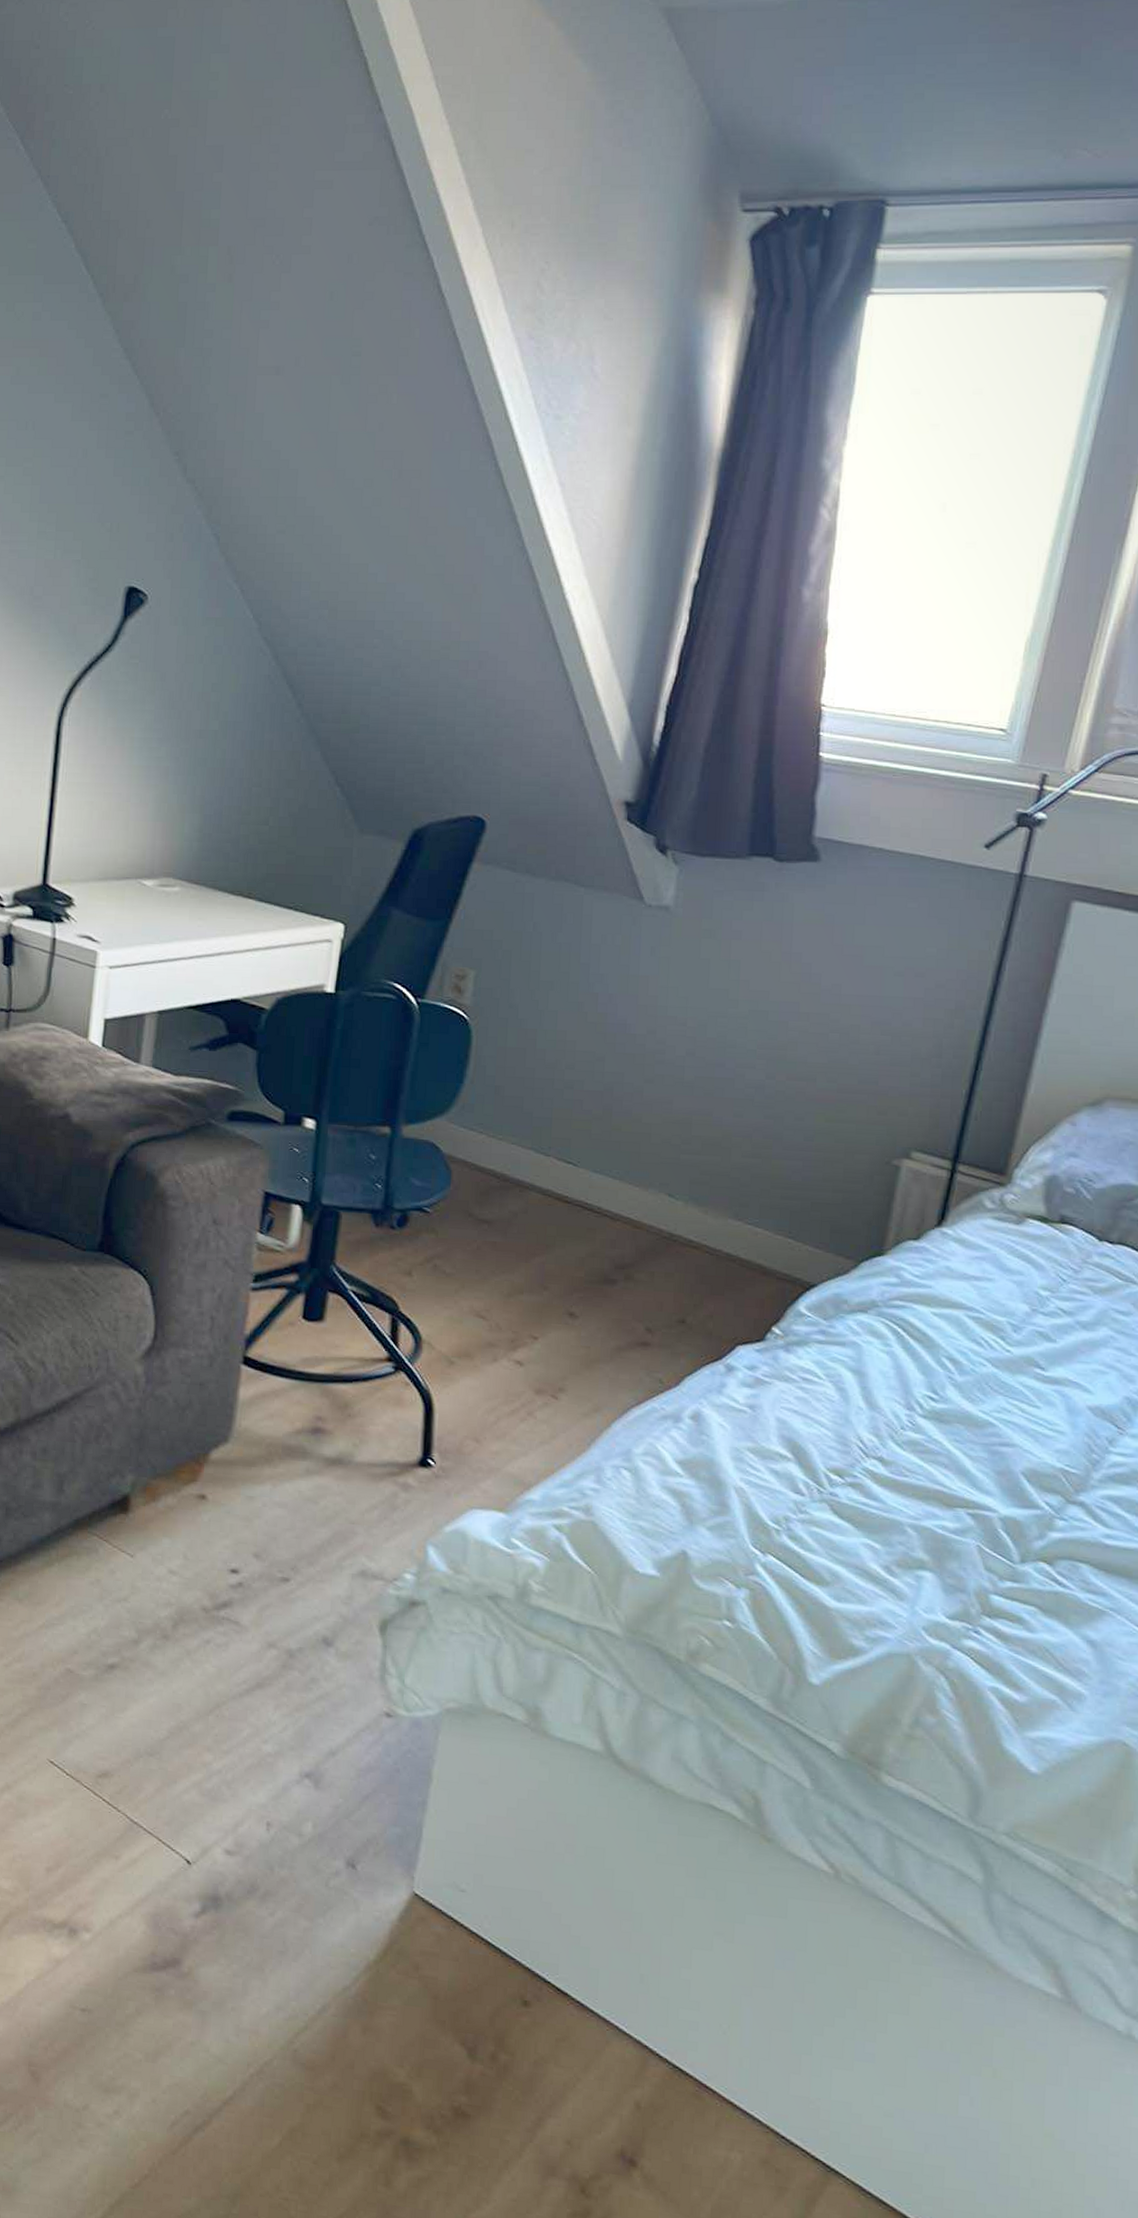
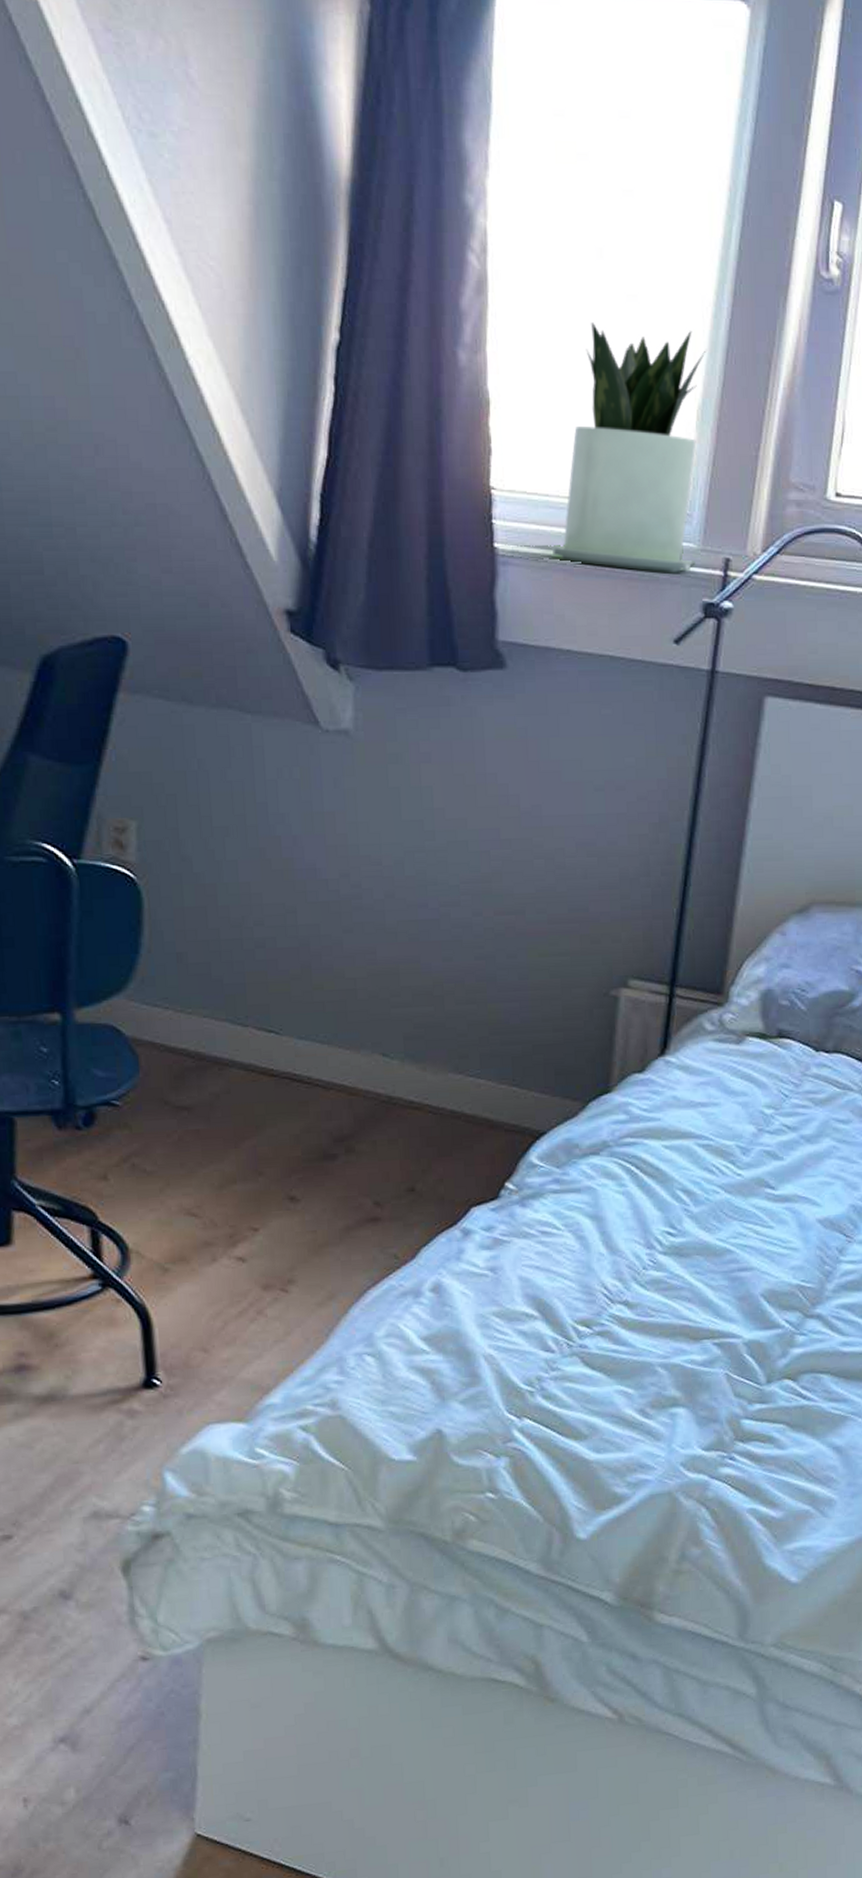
planter: none [872,566,1039,786] -> present [550,323,706,573]

